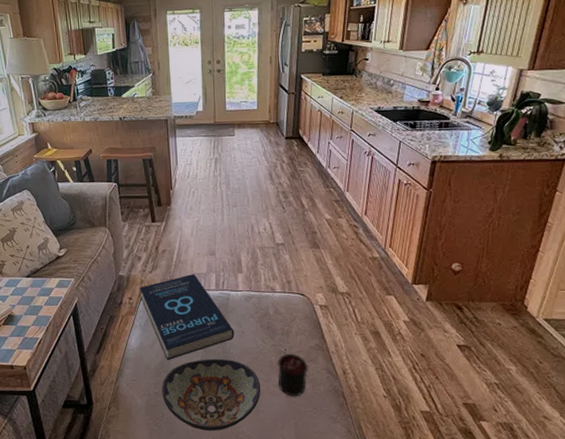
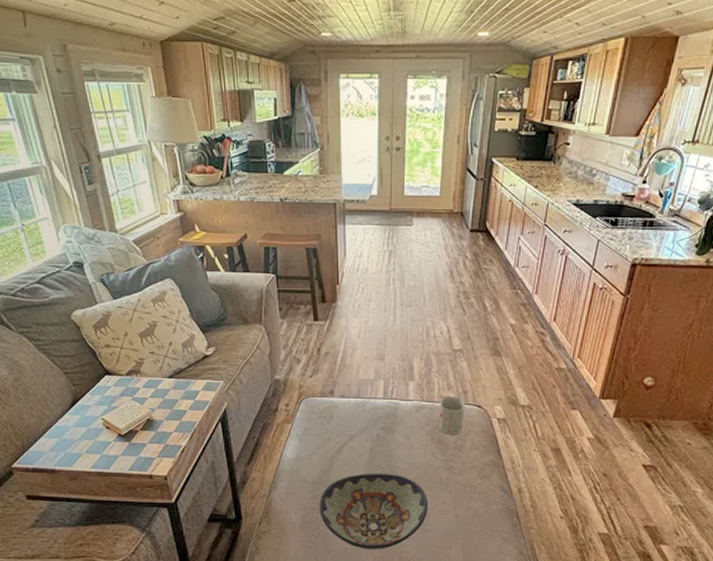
book: present [139,274,235,361] -> none [298,380,402,474]
mug: none [266,285,289,321] -> present [439,396,465,434]
candle: present [277,348,308,397] -> none [447,464,481,516]

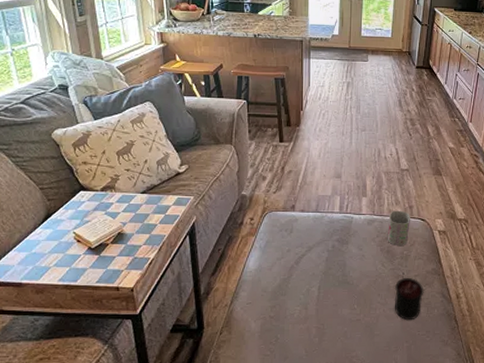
decorative bowl: present [319,473,429,550] -> none [277,282,377,356]
candle: none [447,464,481,516] -> present [394,272,424,321]

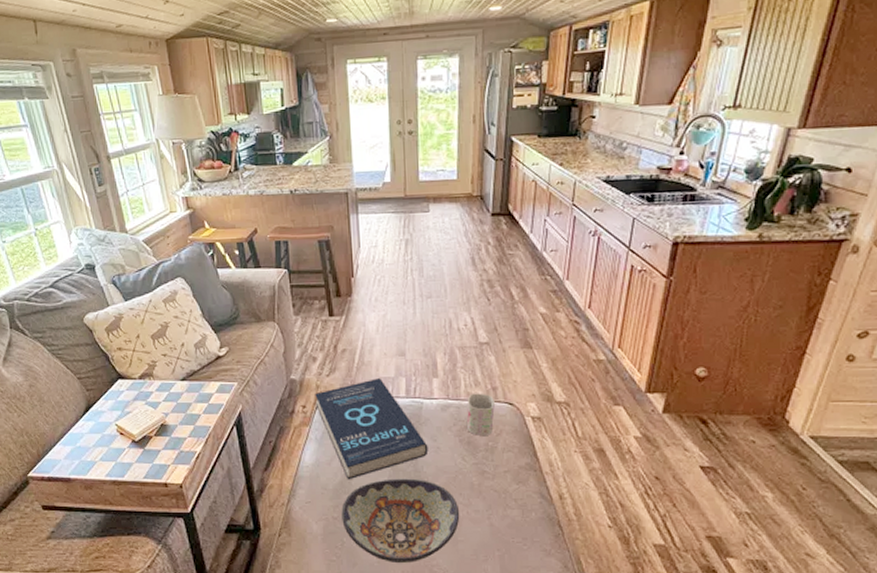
book: none [262,196,355,284] -> present [315,378,429,480]
decorative bowl: none [277,282,377,356] -> present [341,478,460,564]
candle: present [394,272,424,321] -> none [479,468,517,525]

